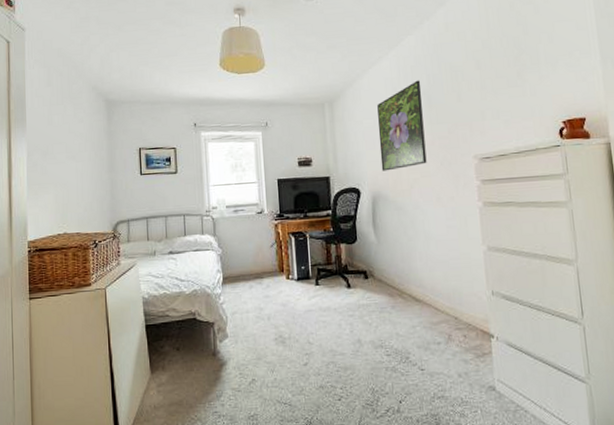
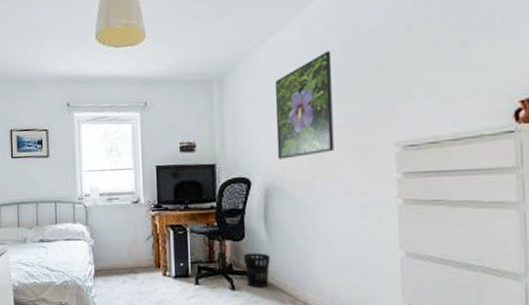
wastebasket: none [356,253,380,285] -> present [243,253,271,289]

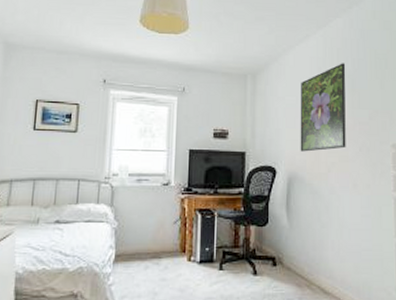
wastebasket: present [243,253,271,289] -> none [265,238,290,273]

